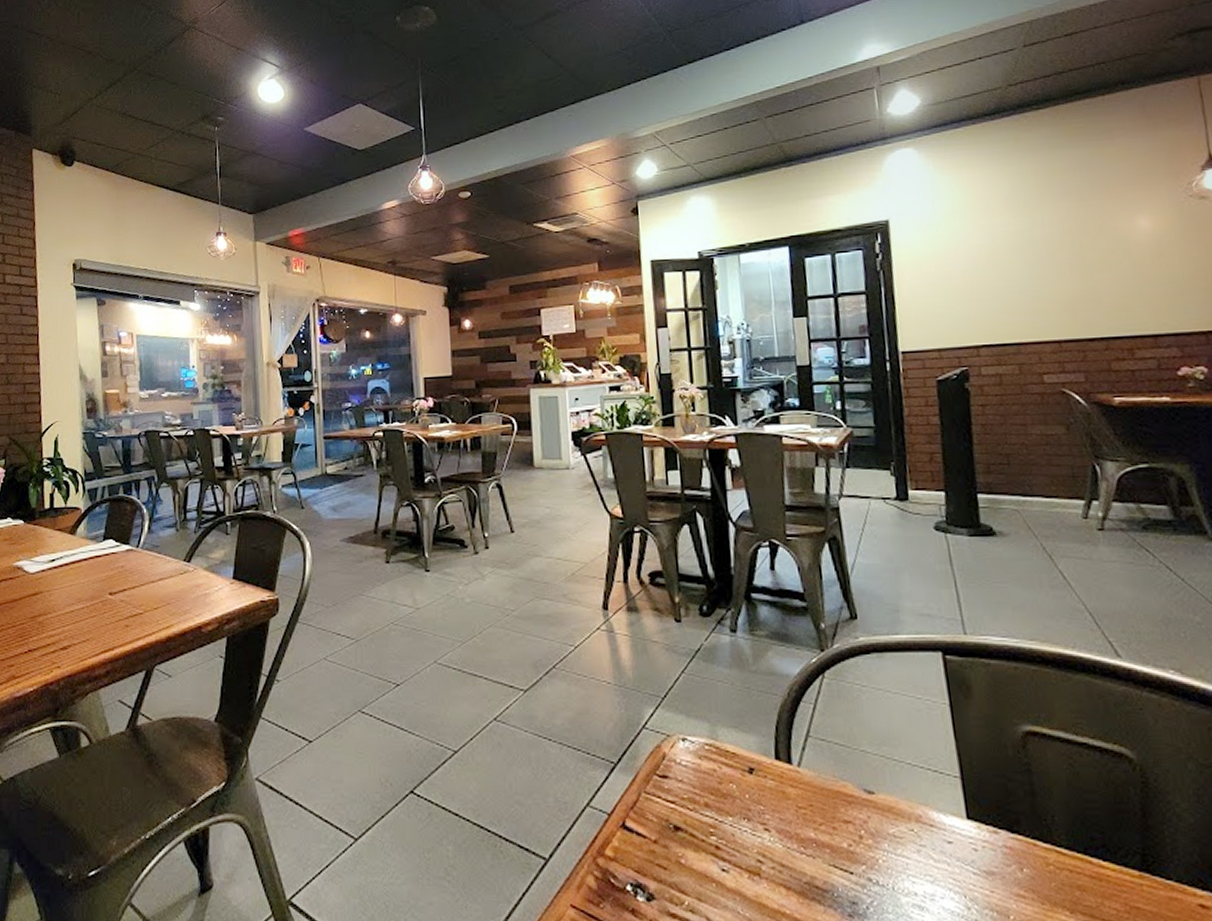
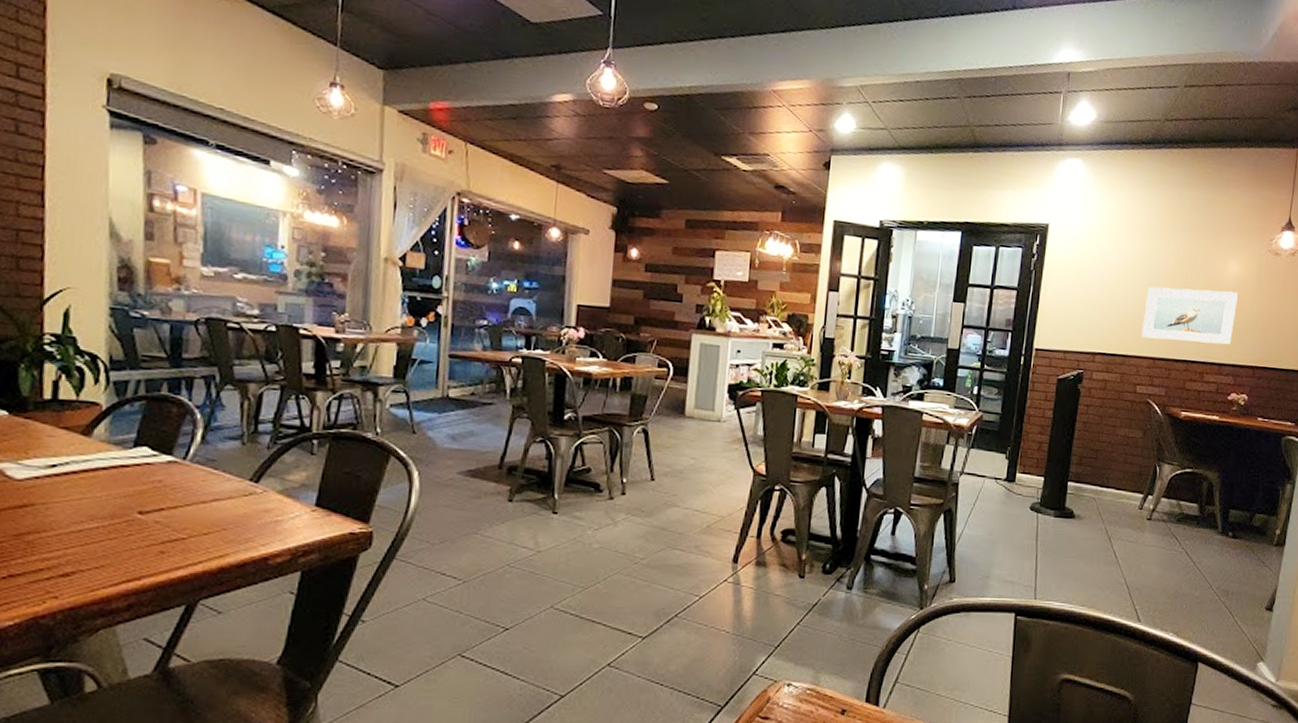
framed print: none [1031,250,1164,320] -> present [1141,286,1238,345]

